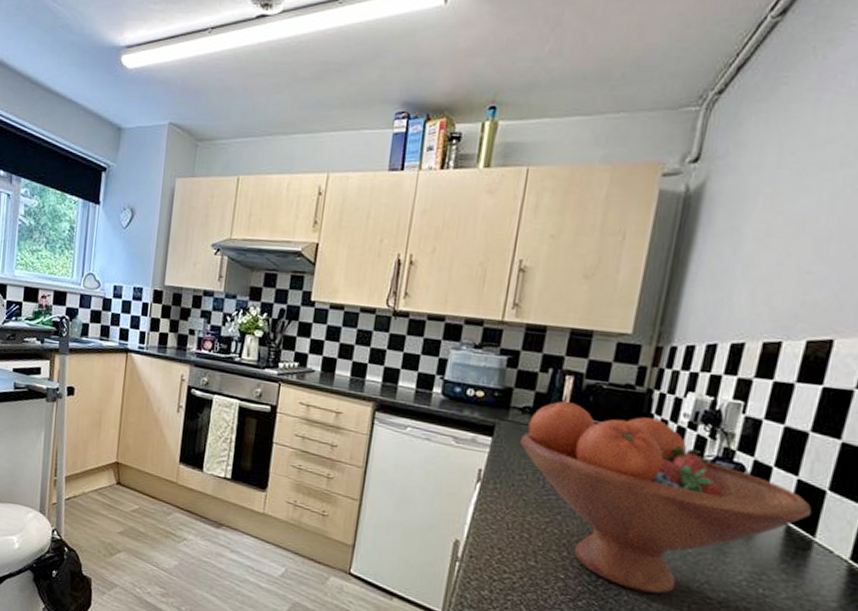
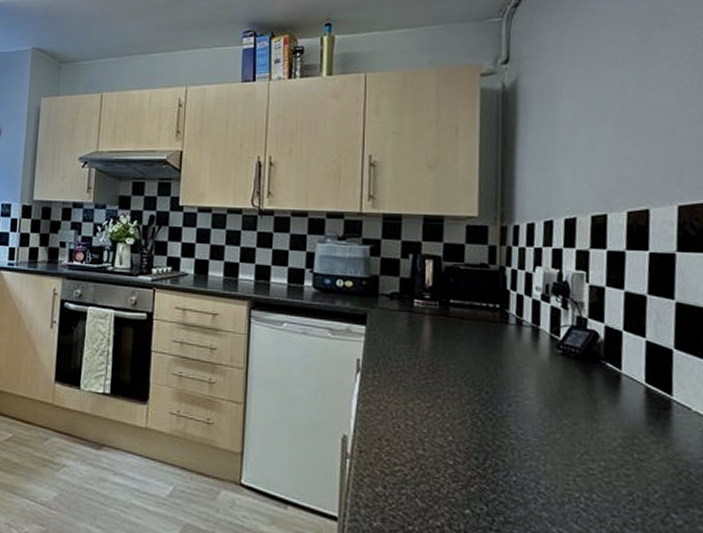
fruit bowl: present [519,400,812,595] -> none [391,284,665,471]

